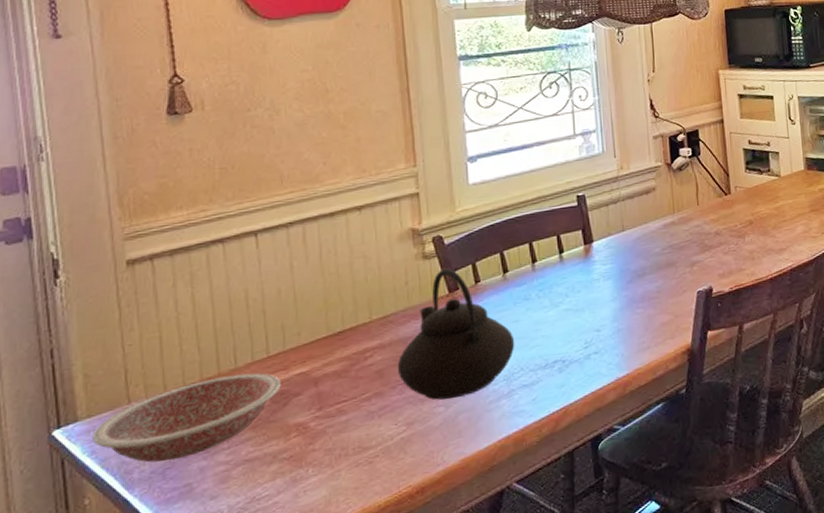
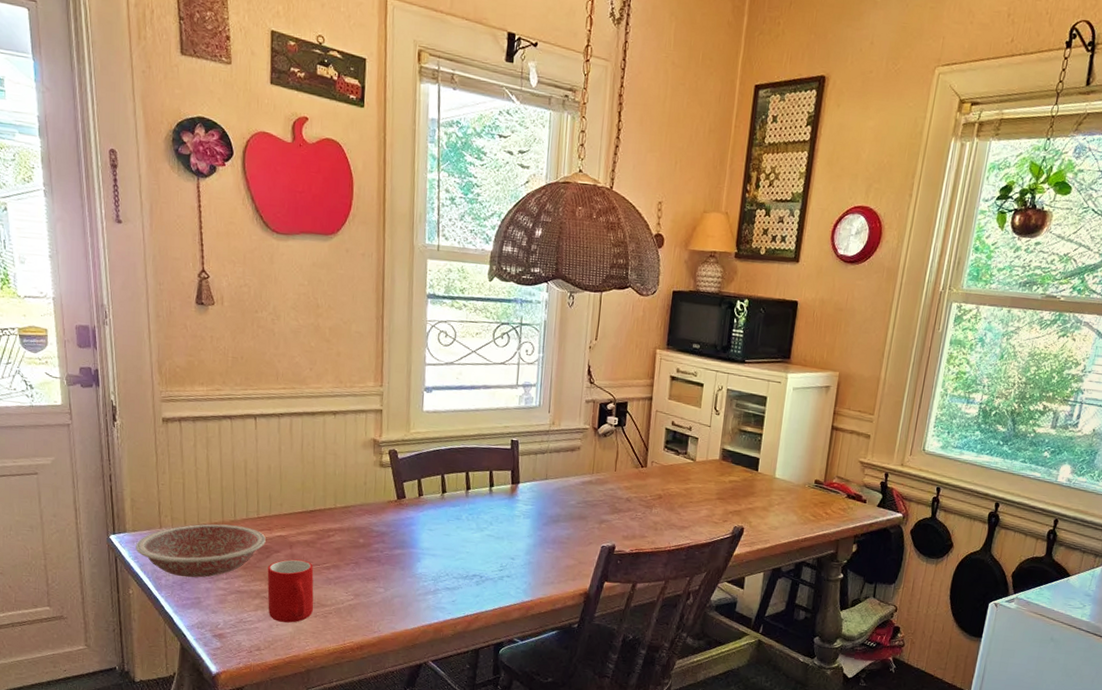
cup: none [286,396,354,487] -> present [267,559,314,623]
teapot: present [397,268,515,400] -> none [351,478,445,585]

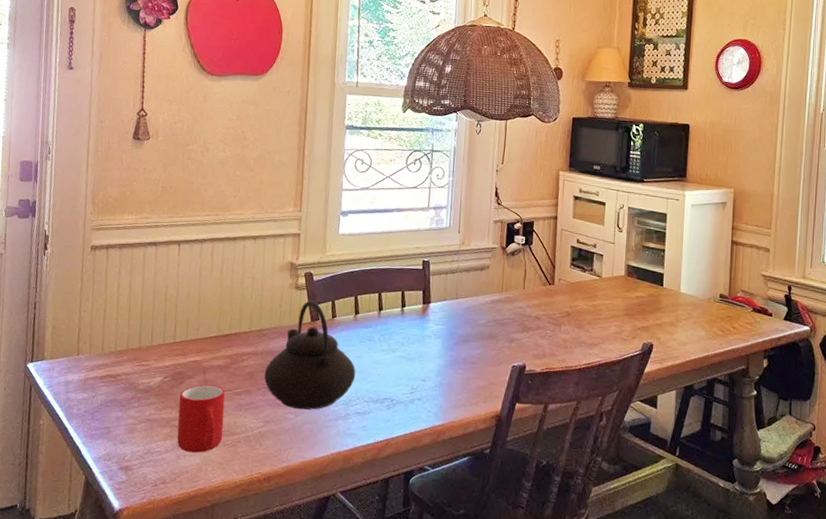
bowl: present [136,524,266,578] -> none [51,350,180,406]
teapot: none [351,478,445,585] -> present [264,300,356,410]

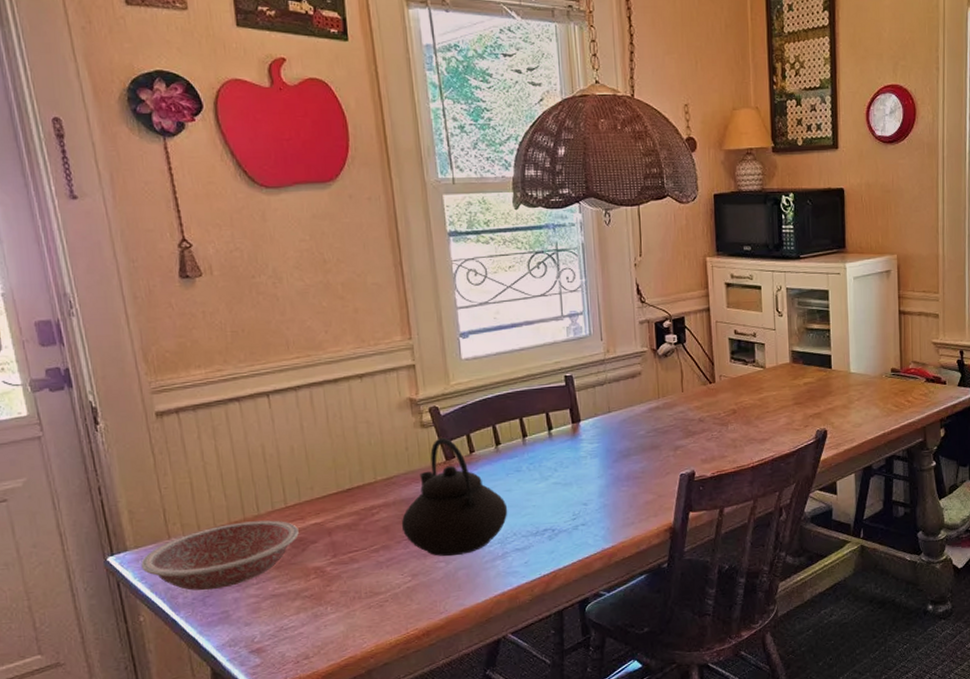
bowl: none [51,350,180,406] -> present [141,520,299,591]
cup: present [177,385,225,453] -> none [305,546,366,622]

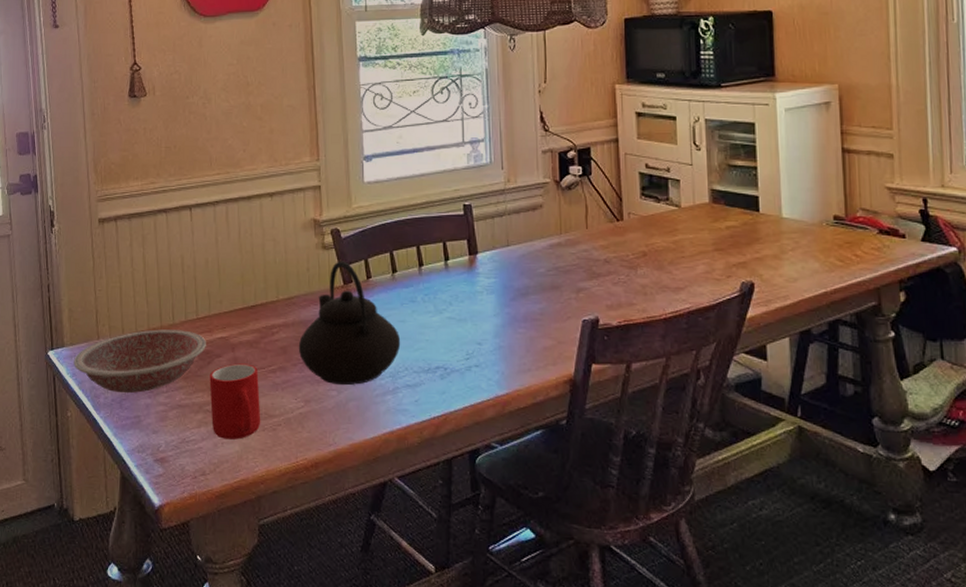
cup: none [305,546,366,622] -> present [209,363,261,440]

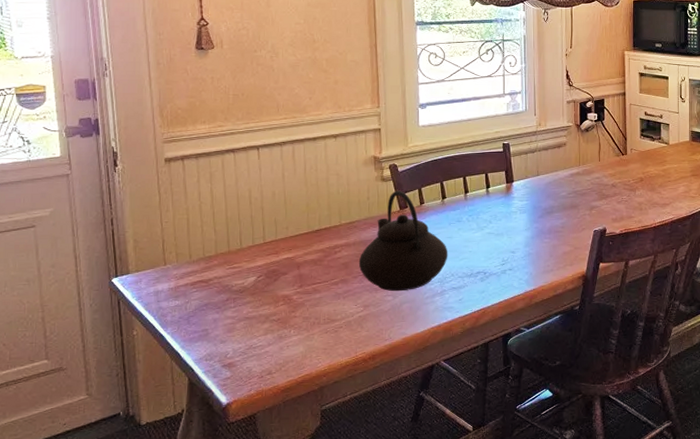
bowl: present [74,329,206,394] -> none [139,253,273,311]
cup: present [209,363,261,440] -> none [276,279,324,343]

